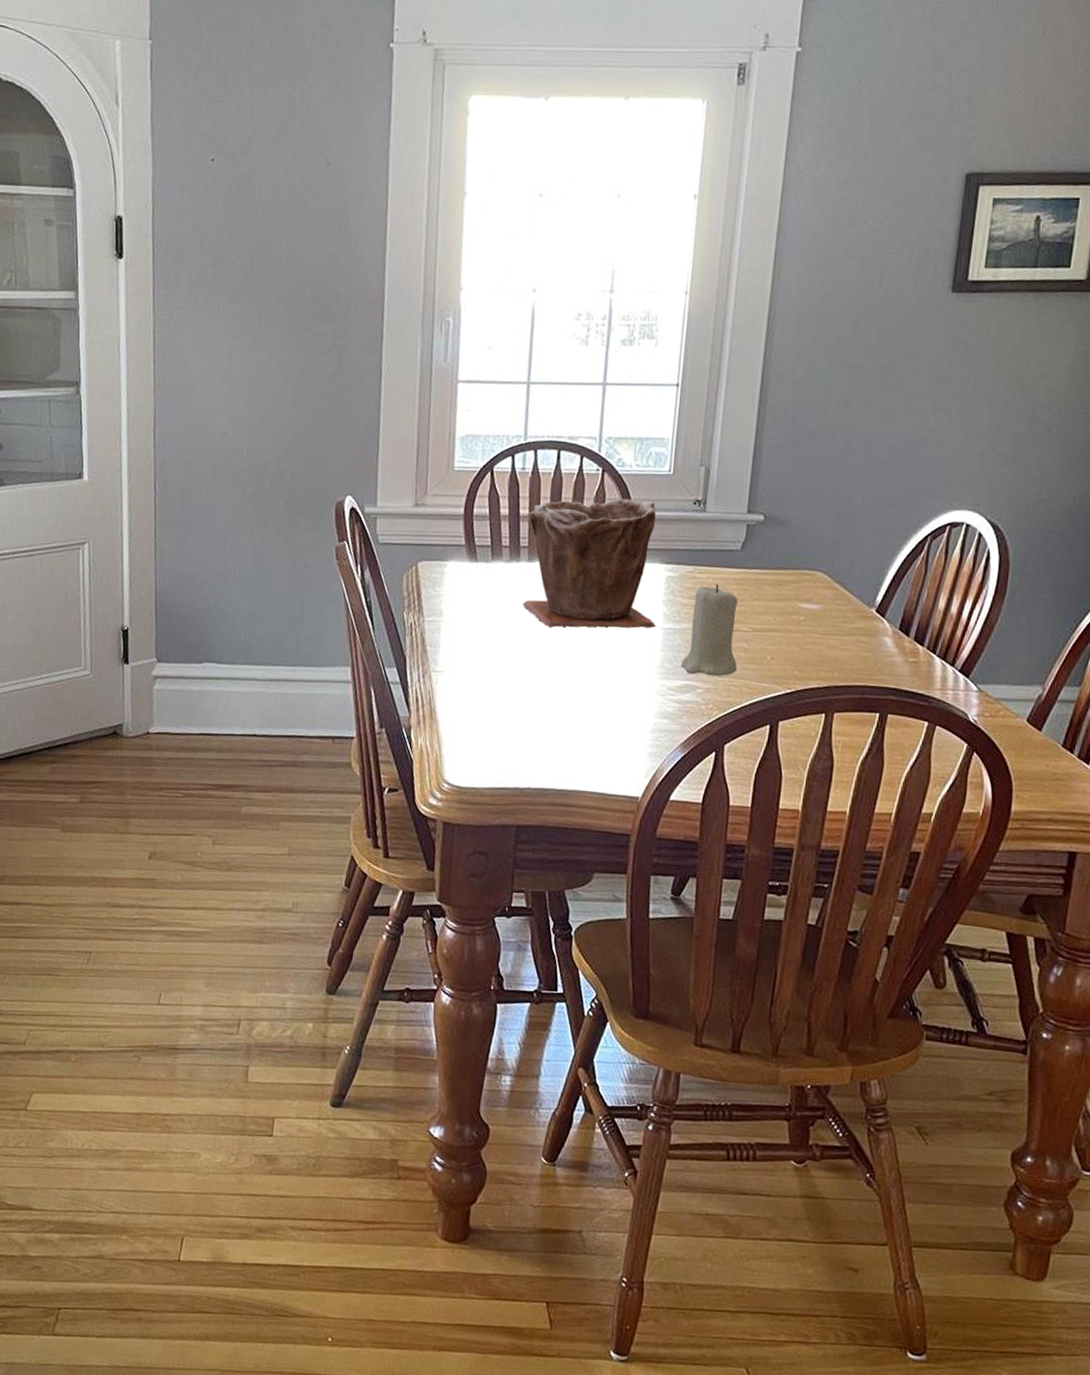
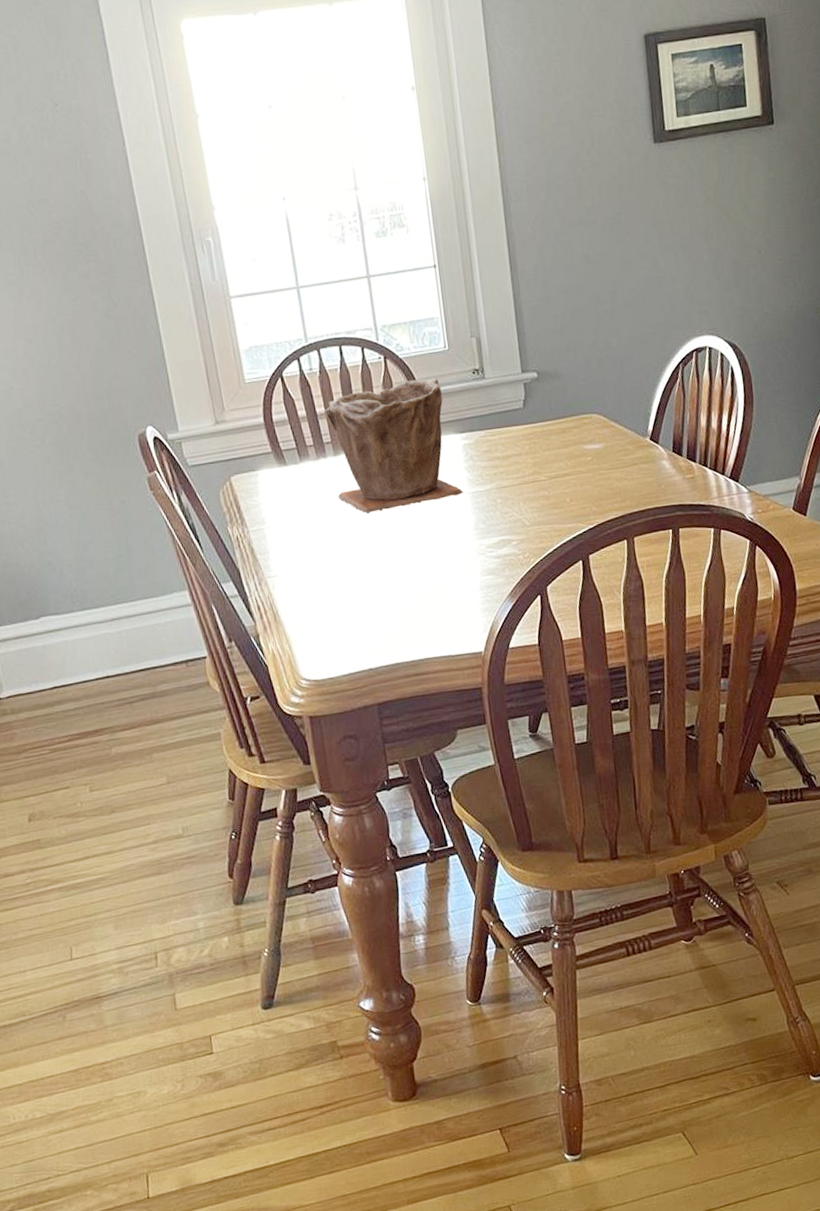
candle: present [680,584,738,676] -> none [491,443,544,530]

